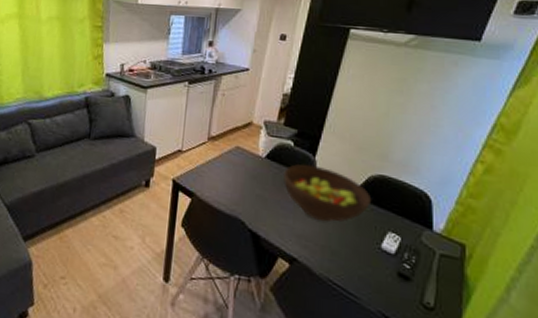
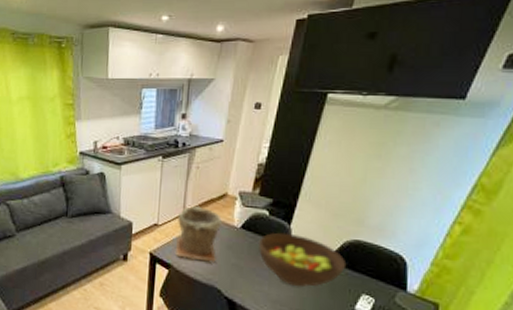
plant pot: none [198,133,248,193] -> present [174,205,223,263]

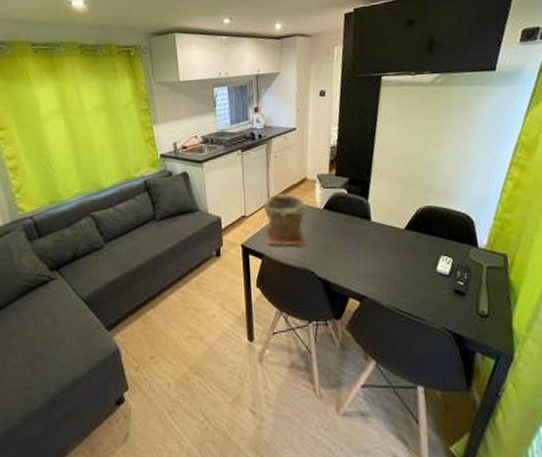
fruit bowl: present [259,232,347,287] -> none [342,208,423,258]

